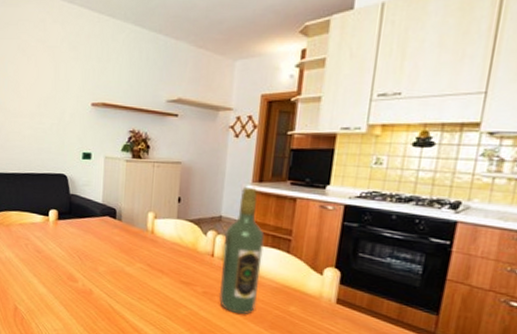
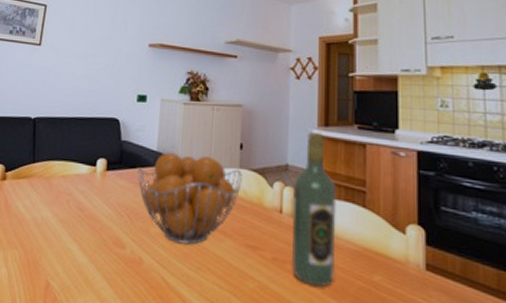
fruit basket: none [85,204,180,281] -> present [137,152,242,245]

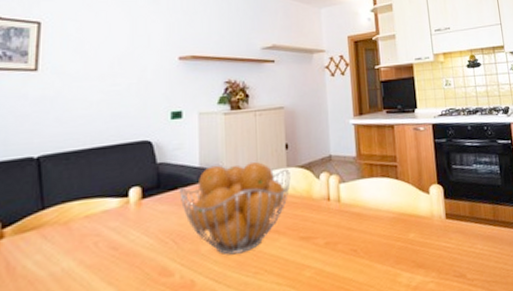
wine bottle: present [291,131,336,288] -> none [338,121,380,258]

